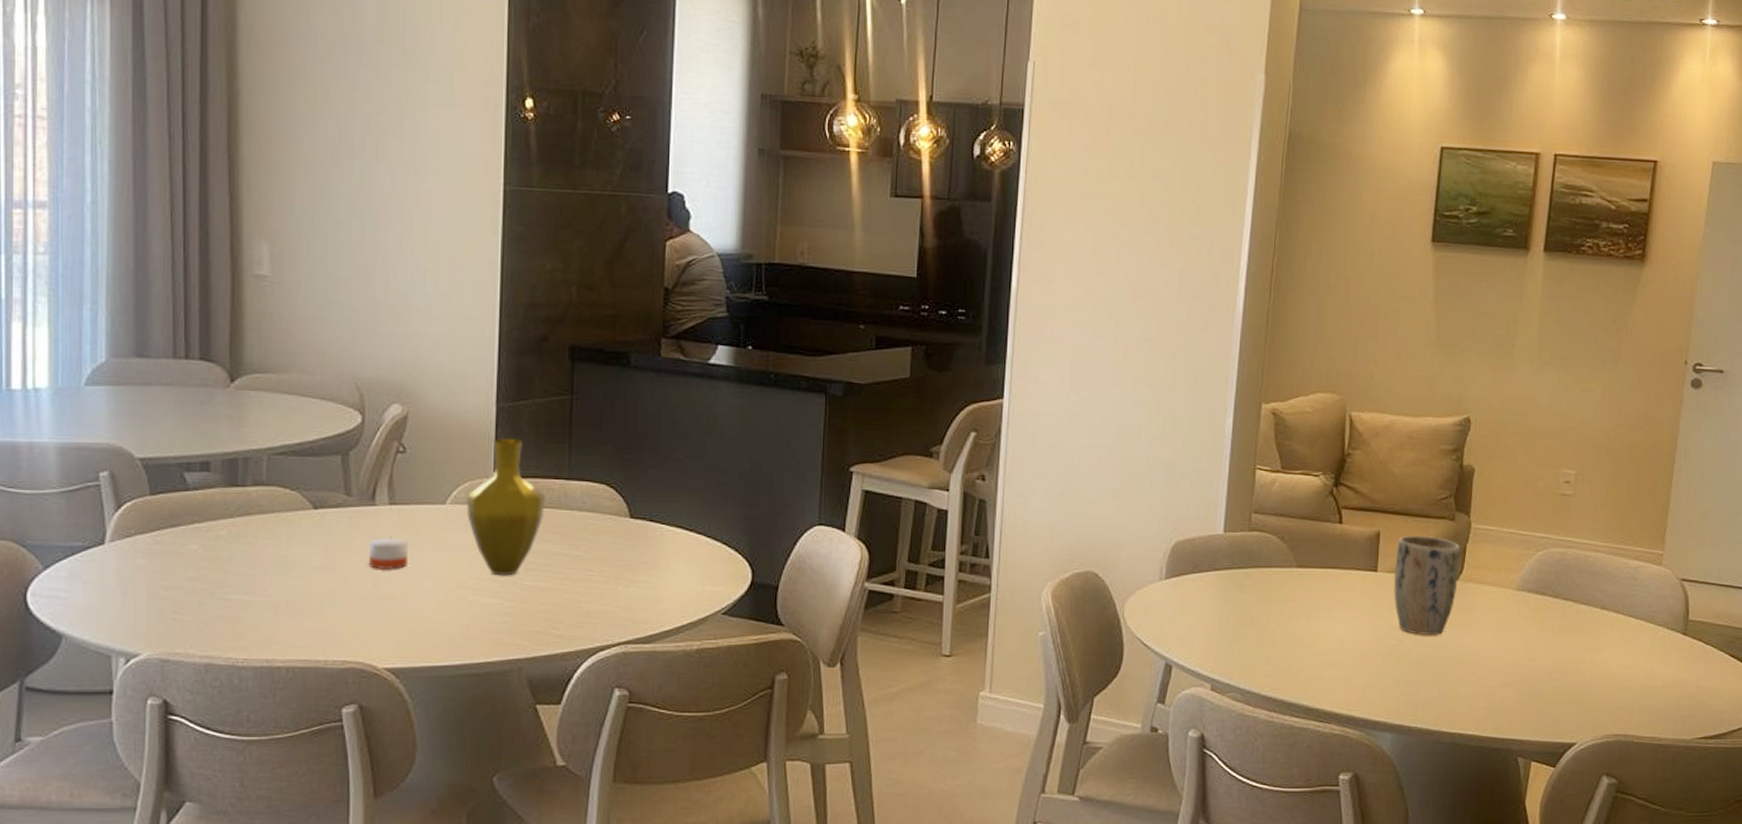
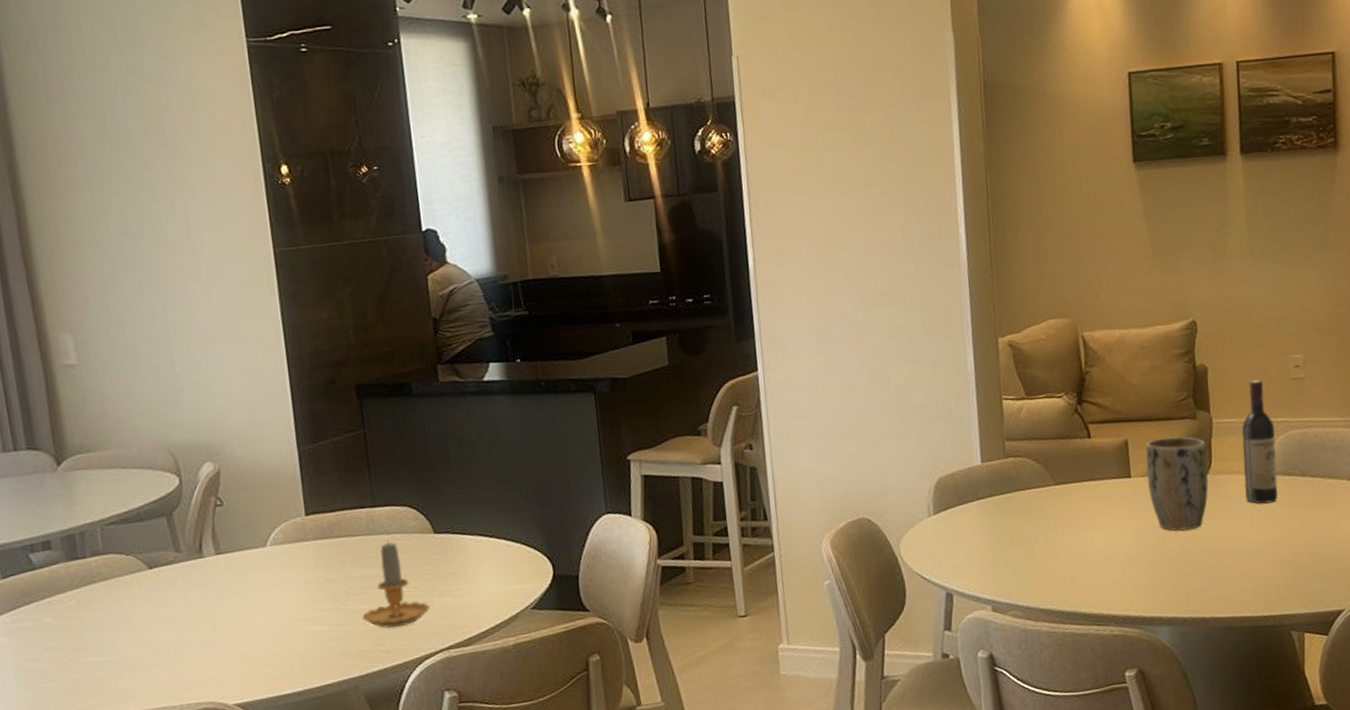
candle: present [369,536,408,569] -> none [203,583,241,615]
vase: present [467,437,545,576] -> none [284,476,356,605]
candle: none [538,518,613,613] -> present [362,540,430,628]
wine bottle: none [1492,490,1535,620] -> present [1242,380,1278,504]

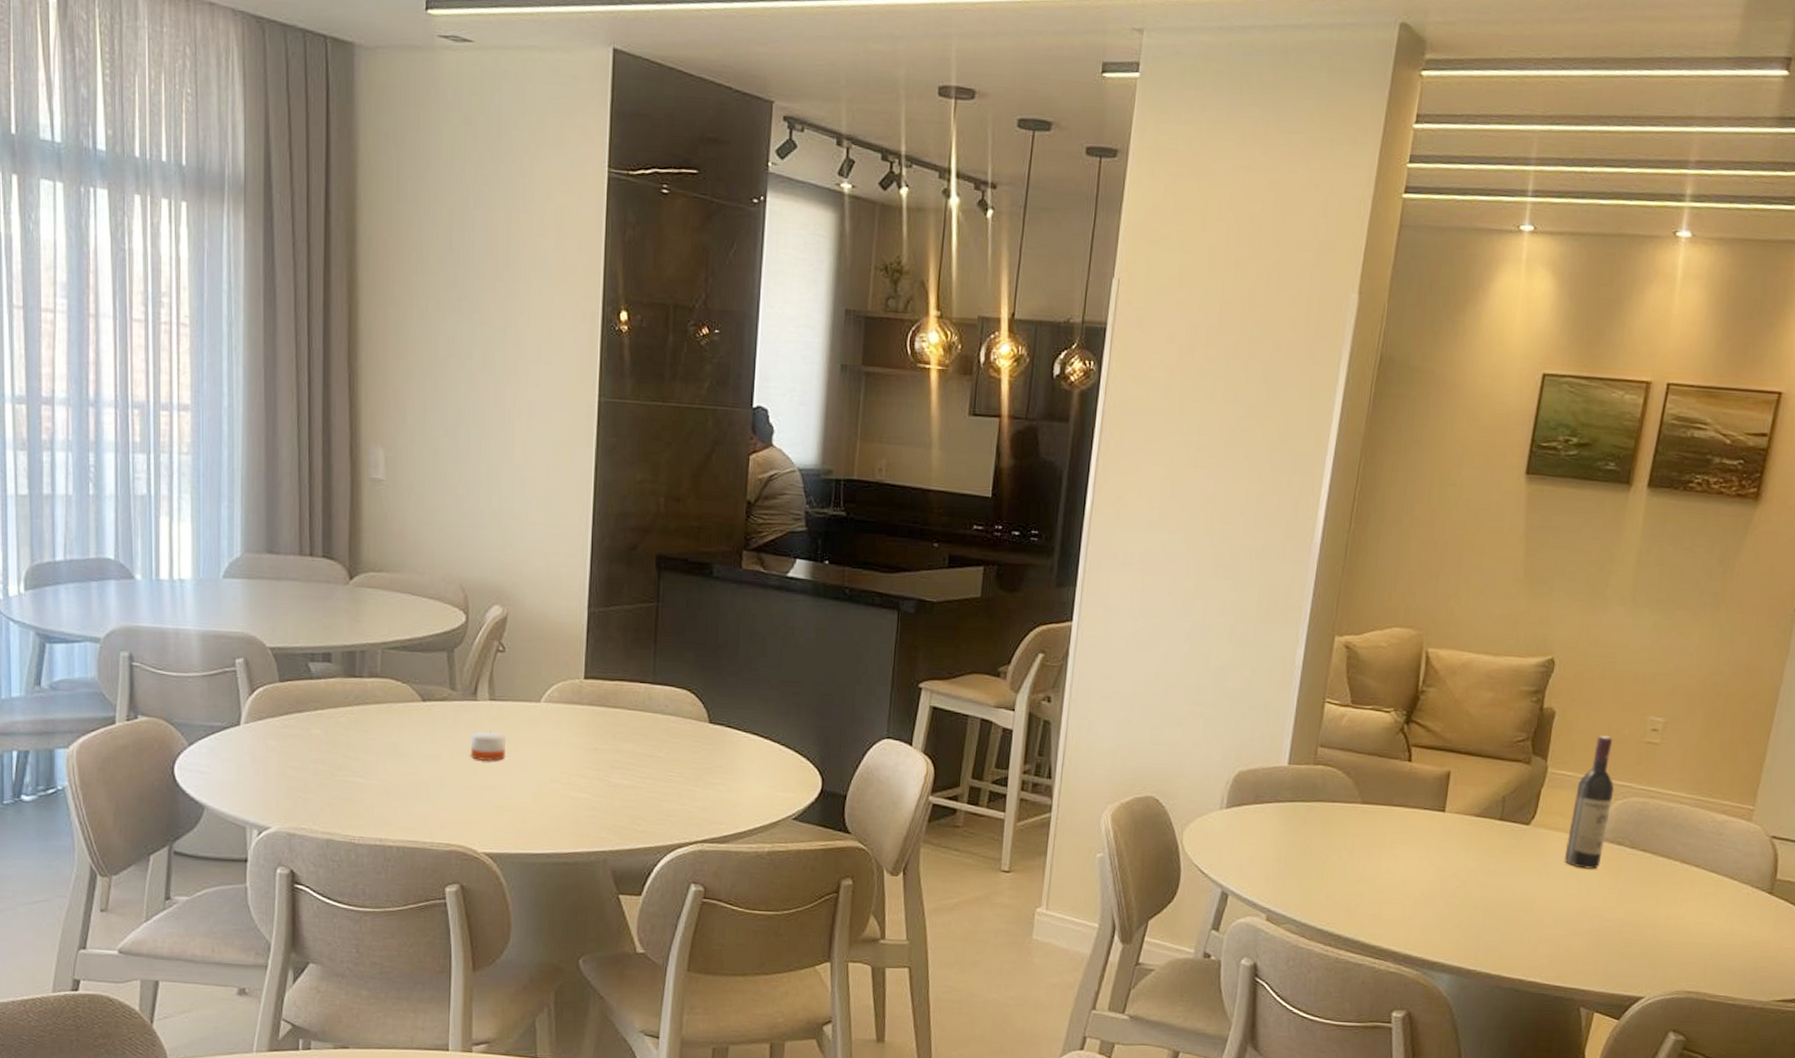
candle: none [203,583,241,615] -> present [471,730,506,761]
candle: present [362,540,430,628] -> none [623,721,692,810]
plant pot: present [1145,437,1209,531] -> none [1460,776,1535,879]

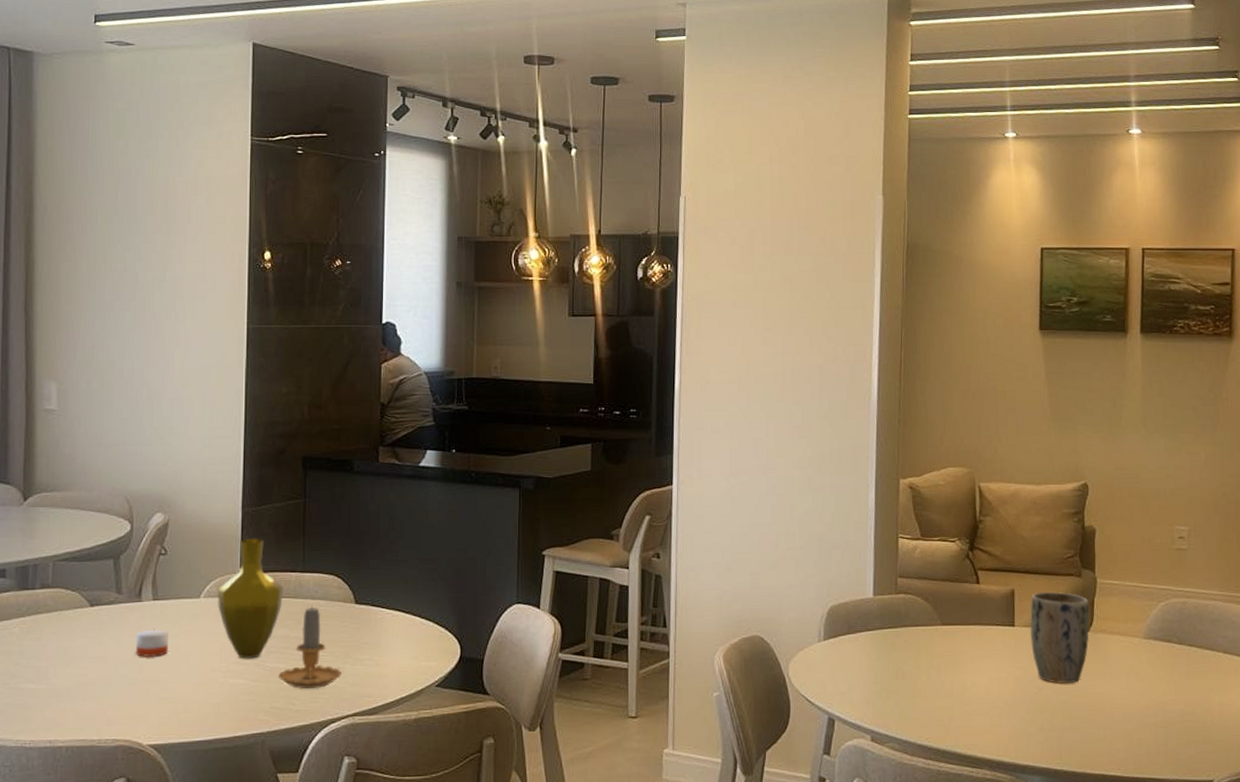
vase: none [559,641,631,773] -> present [218,538,283,659]
candle: none [623,721,692,810] -> present [278,605,342,689]
plant pot: none [1460,776,1535,879] -> present [1029,591,1090,683]
wine bottle: present [1564,736,1615,869] -> none [1123,546,1156,667]

